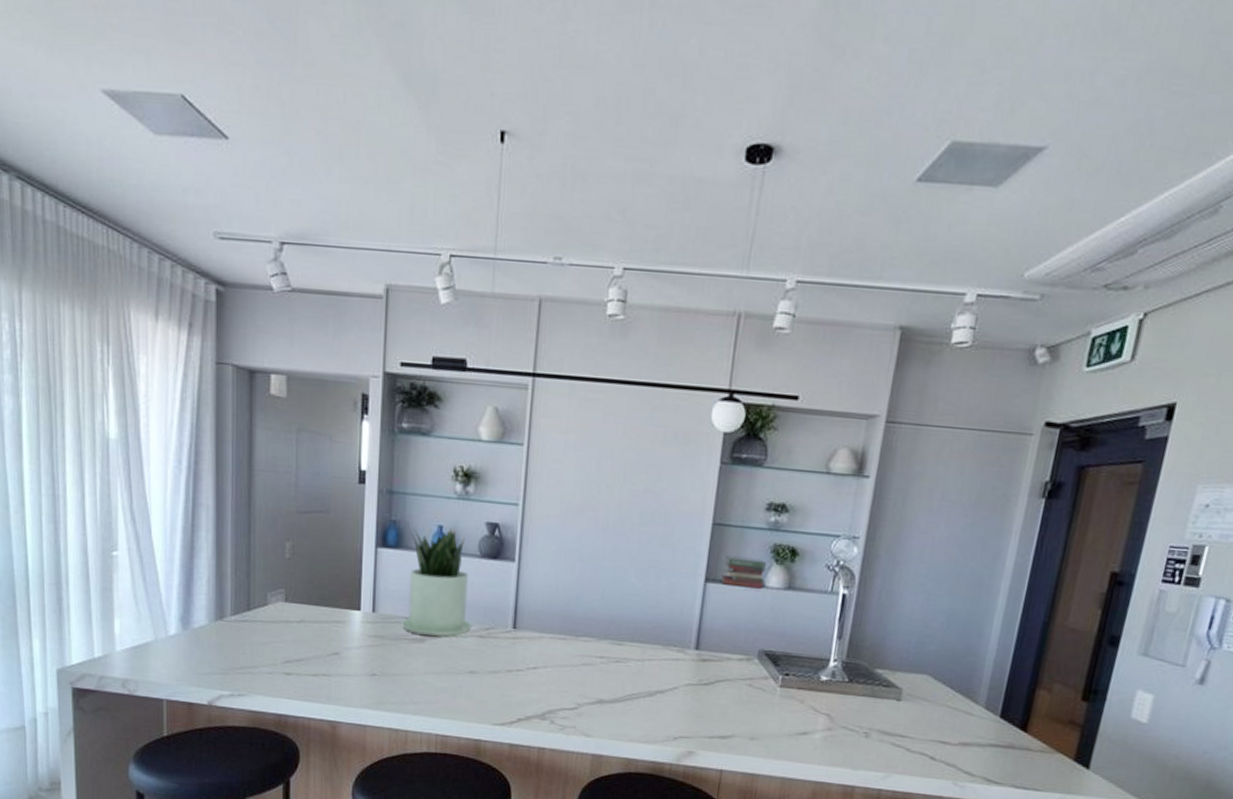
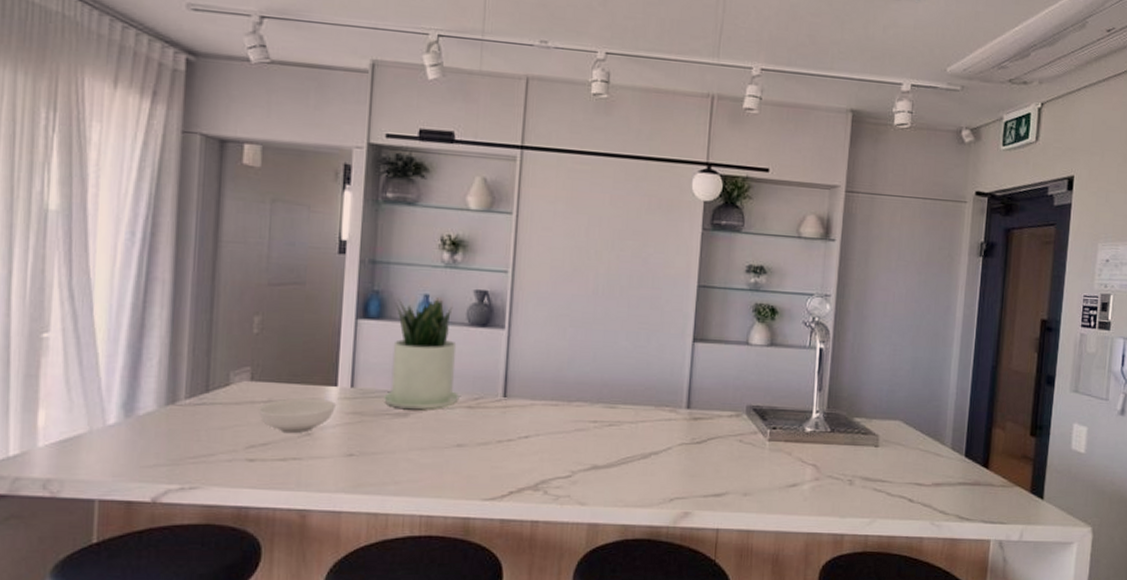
bowl: none [292,620,361,652] -> present [257,398,337,434]
books: present [720,556,767,589] -> none [707,316,750,347]

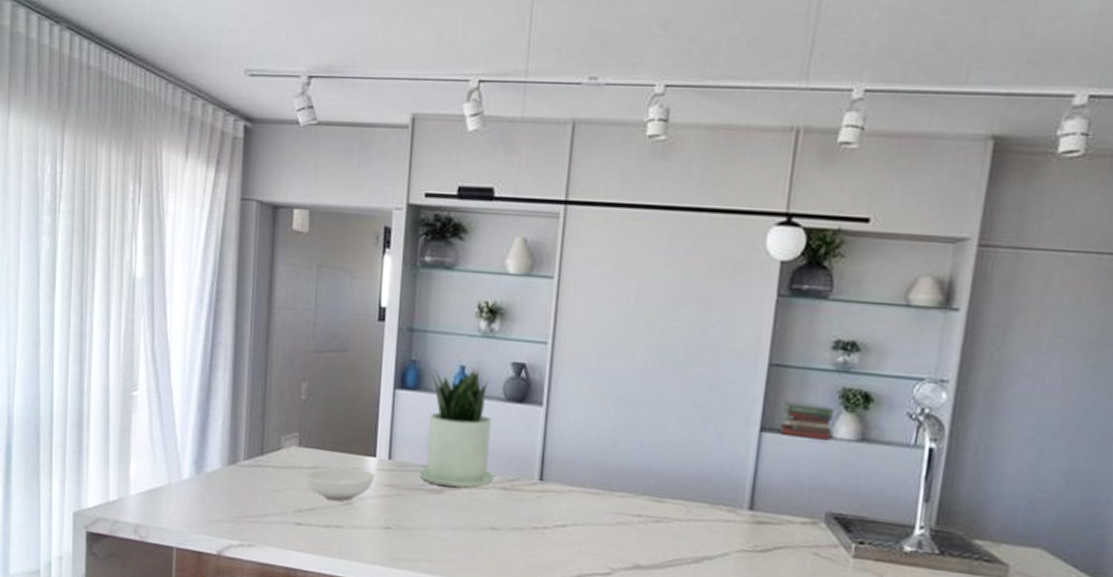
books: none [707,316,750,347] -> present [778,401,835,441]

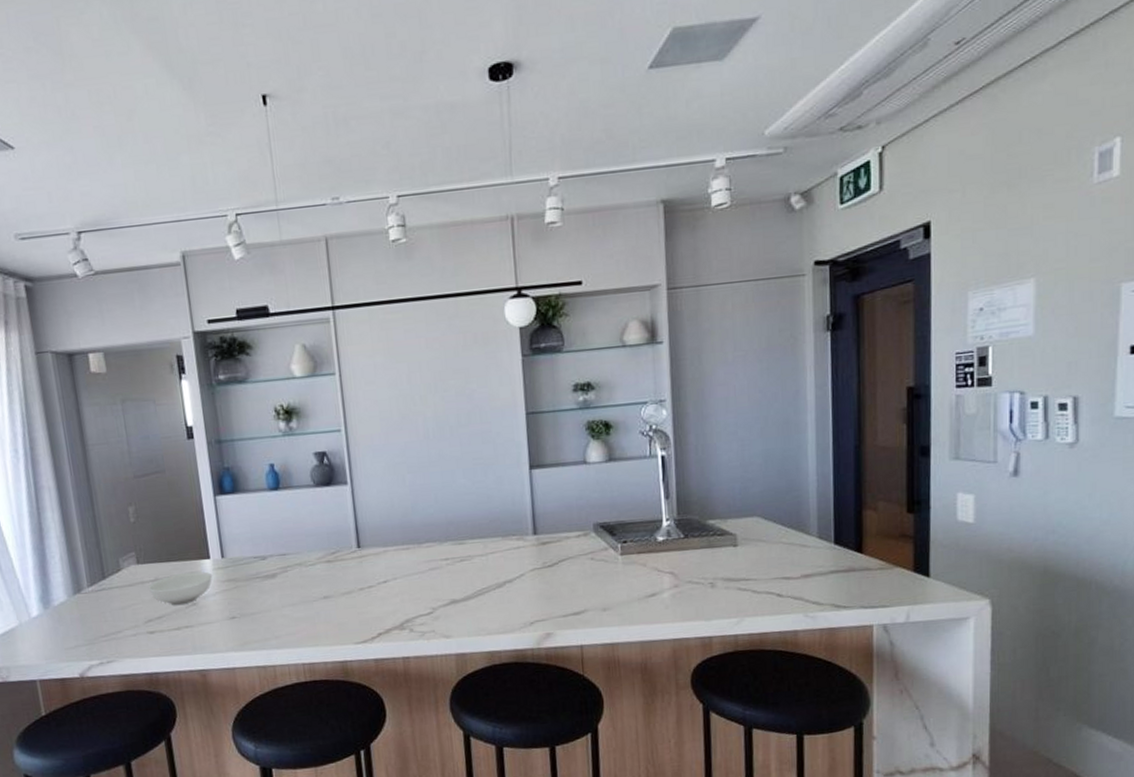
planter: present [418,369,494,488] -> none [246,465,318,571]
books: present [778,401,835,441] -> none [543,437,585,470]

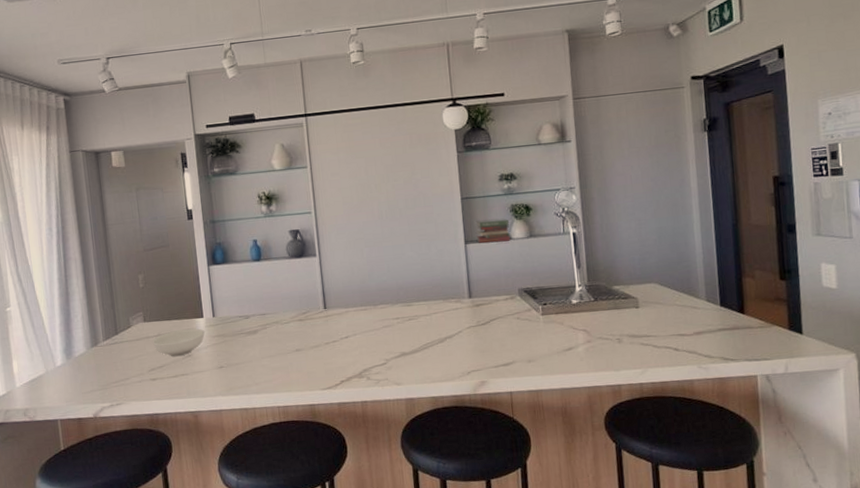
books: none [543,437,585,470] -> present [476,218,510,244]

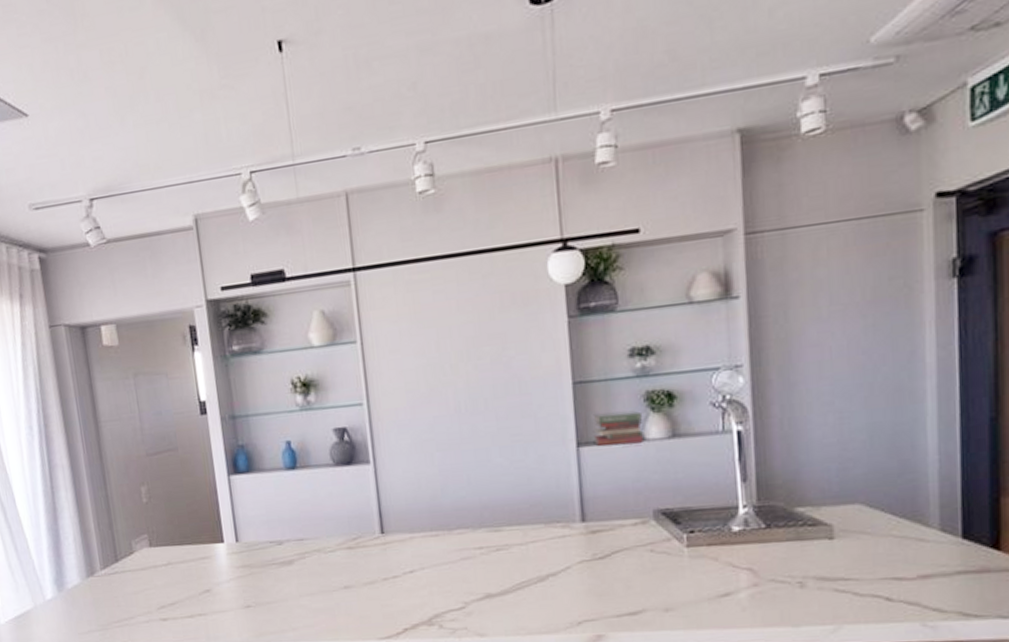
bowl: present [152,328,206,357] -> none [160,556,227,592]

